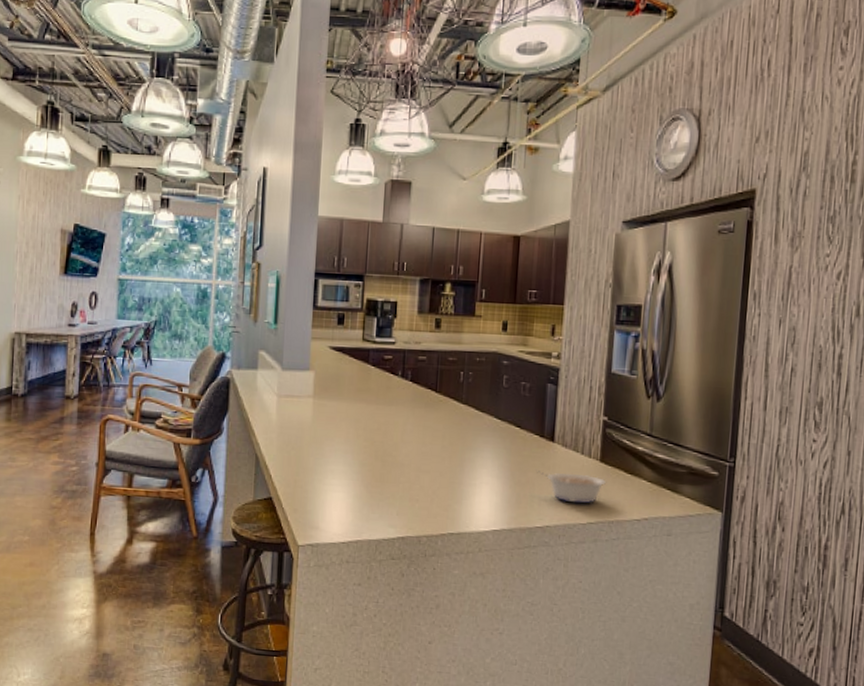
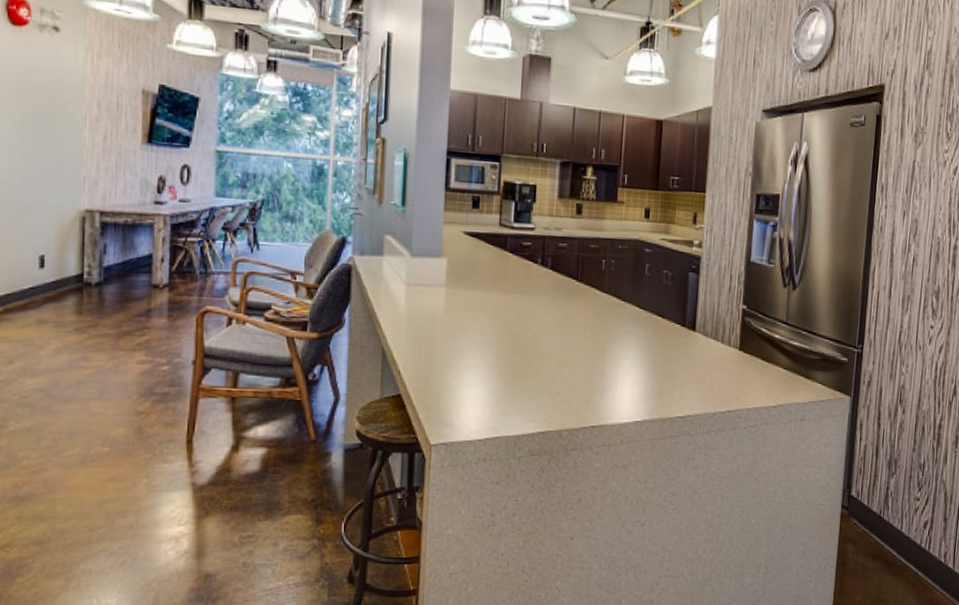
legume: present [536,469,607,504] -> none [677,359,746,392]

